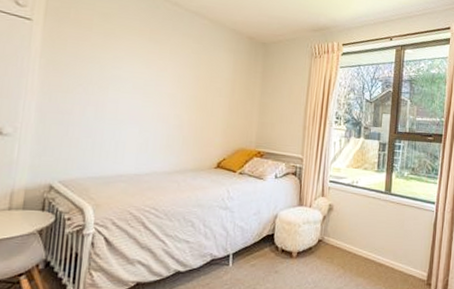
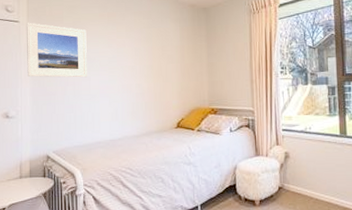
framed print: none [35,22,121,99] -> present [26,22,87,78]

